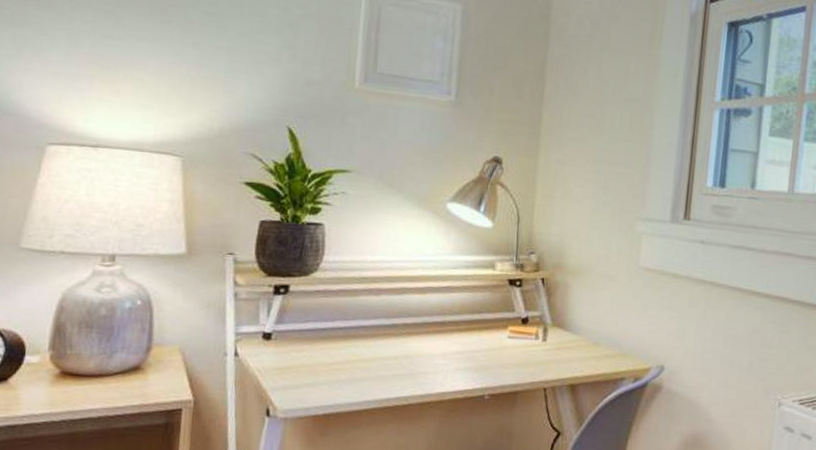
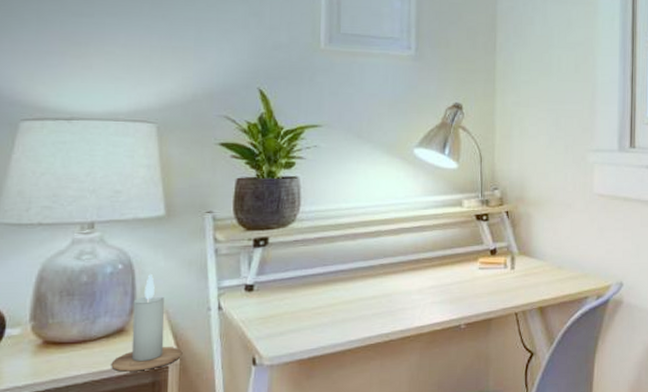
candle: none [125,312,197,411] -> present [111,273,183,372]

